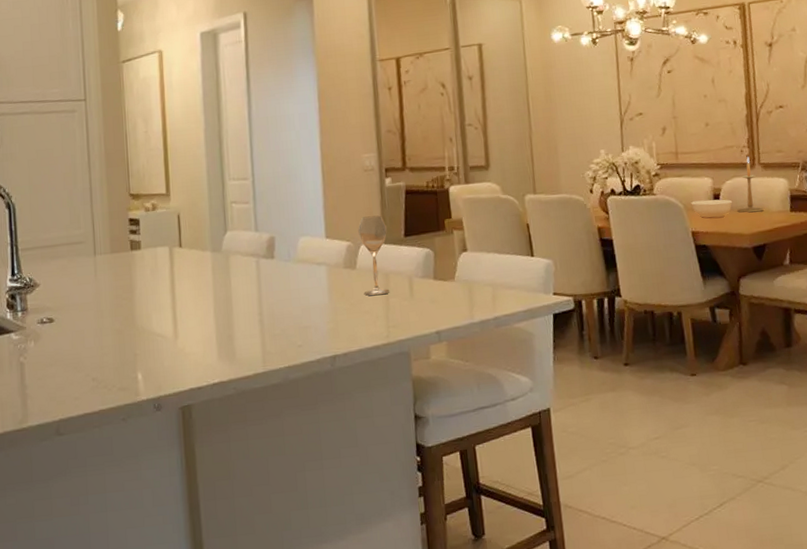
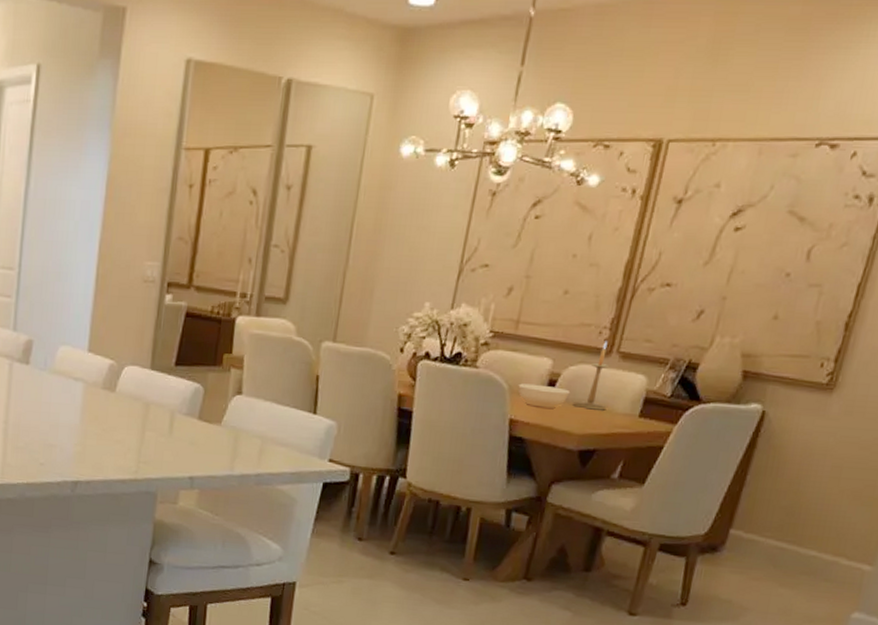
wineglass: present [358,215,390,296] -> none [119,335,157,426]

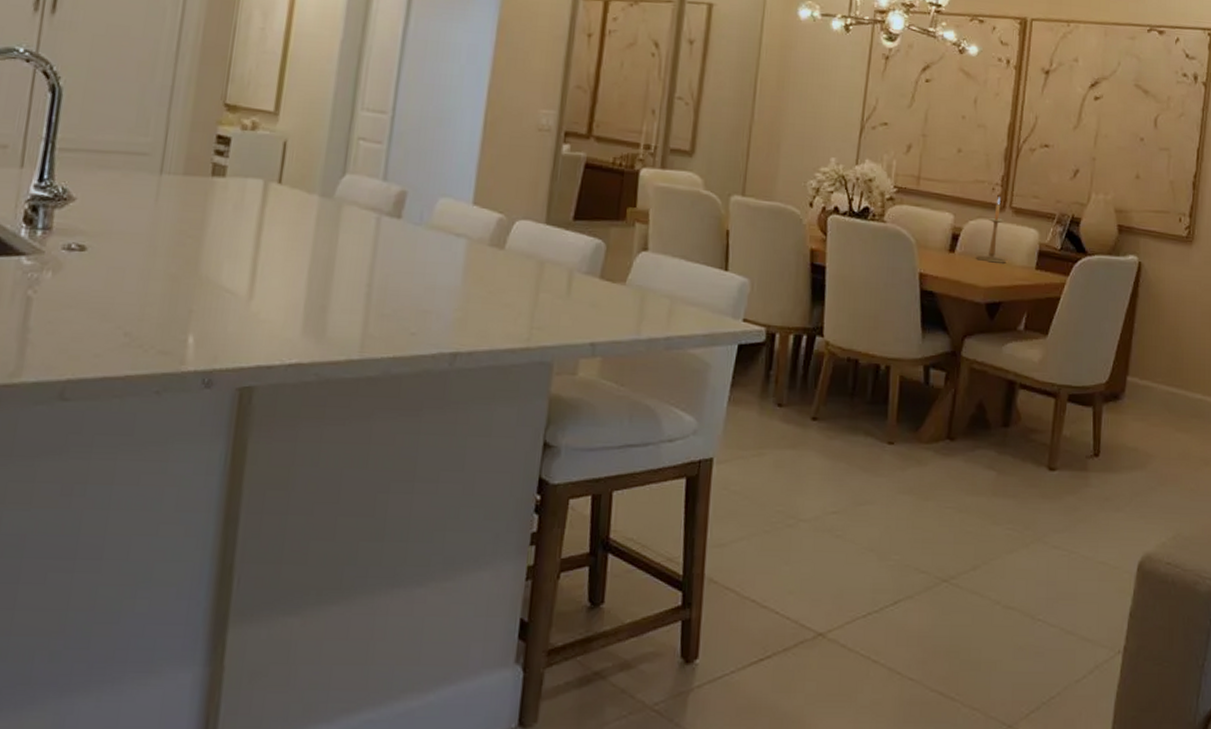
bowl: present [517,383,571,409] -> none [924,237,973,263]

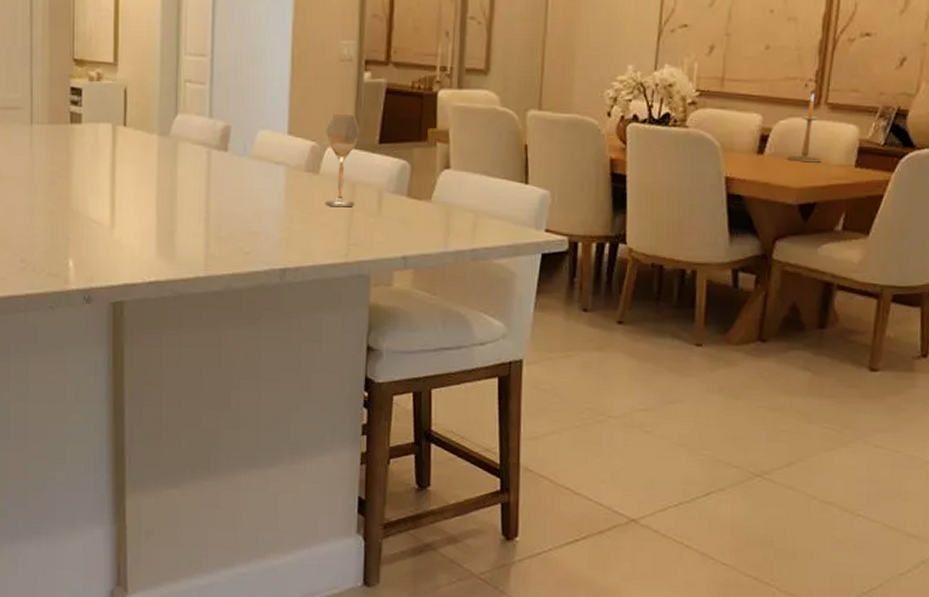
wineglass: none [508,186,553,287] -> present [325,115,359,207]

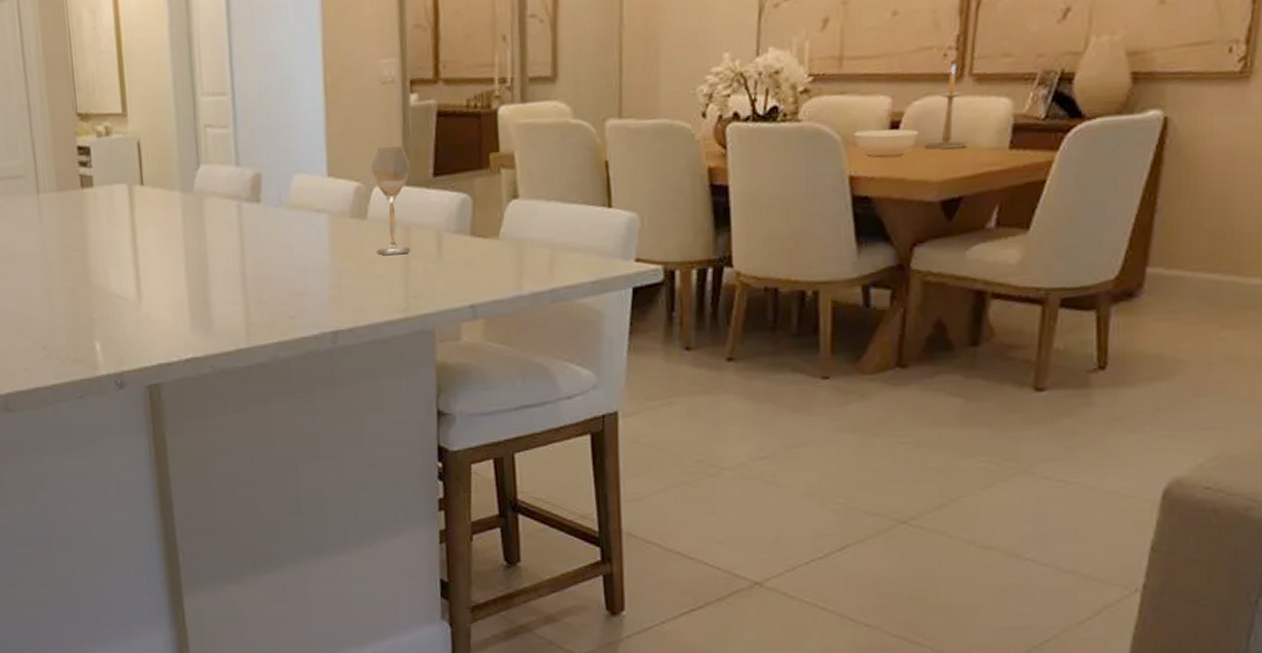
bowl: none [730,140,784,165] -> present [853,129,919,158]

